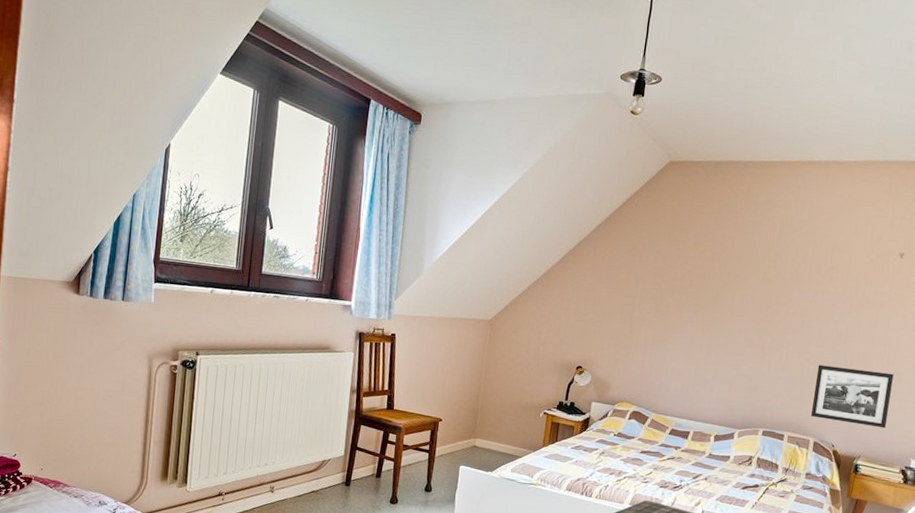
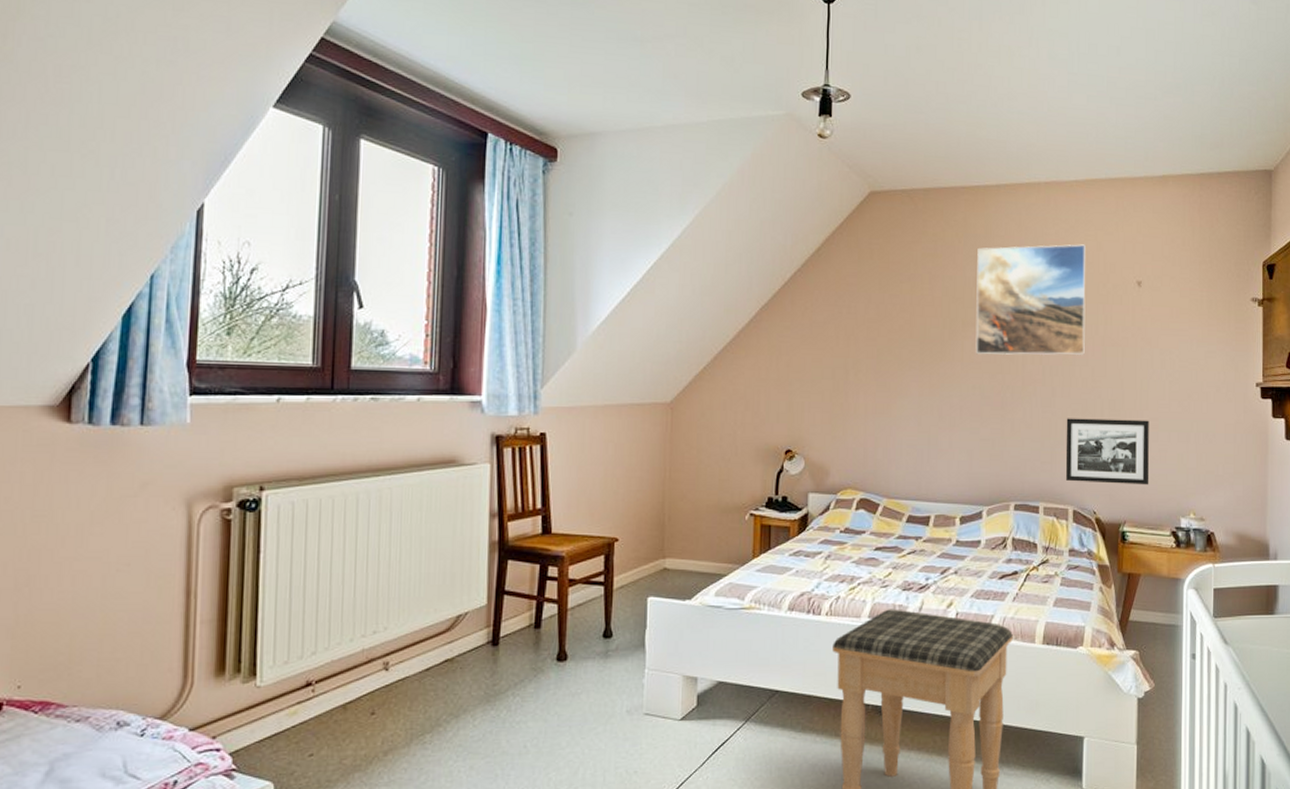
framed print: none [745,214,856,313] -> present [975,244,1086,355]

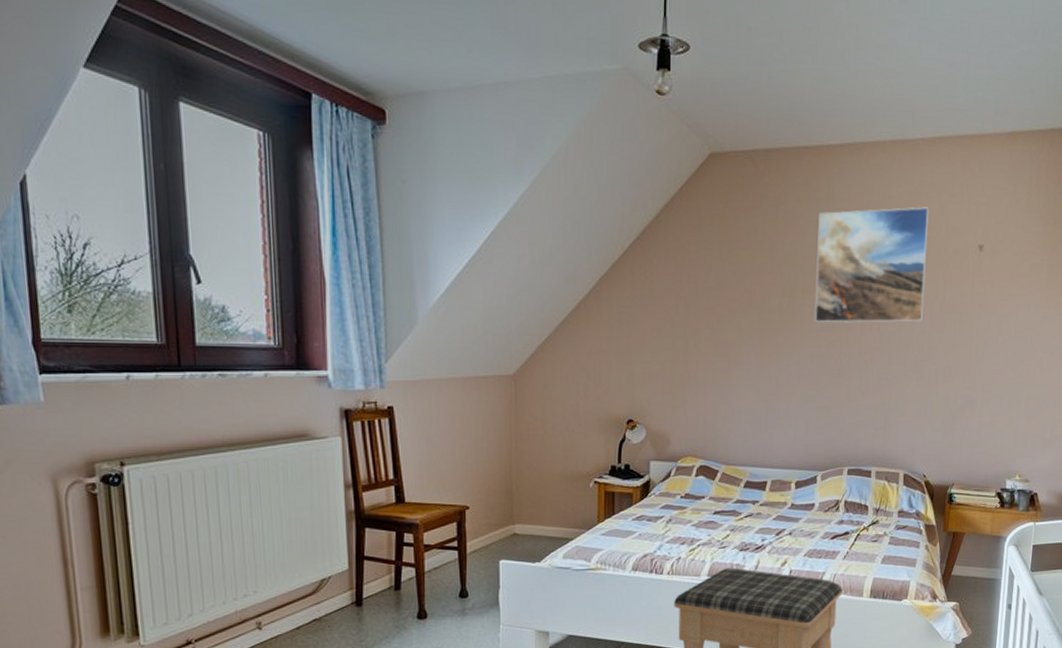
picture frame: present [1065,418,1150,485] -> none [898,385,982,449]

